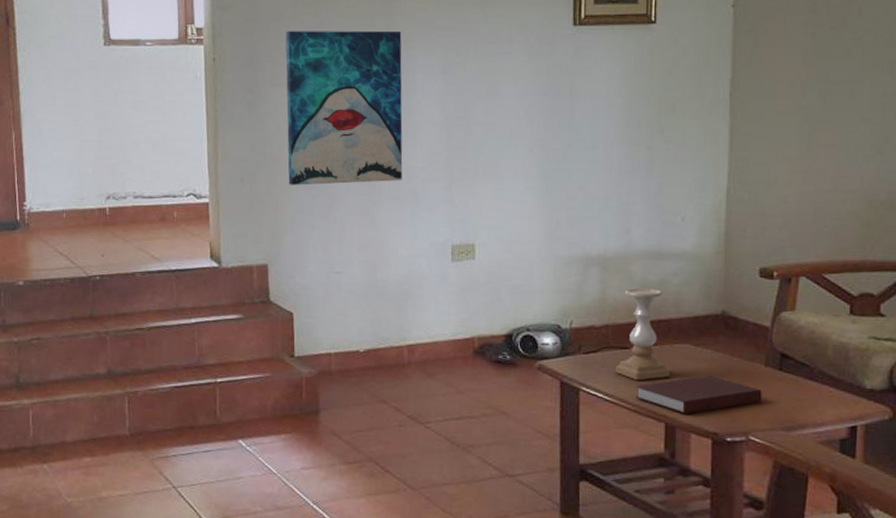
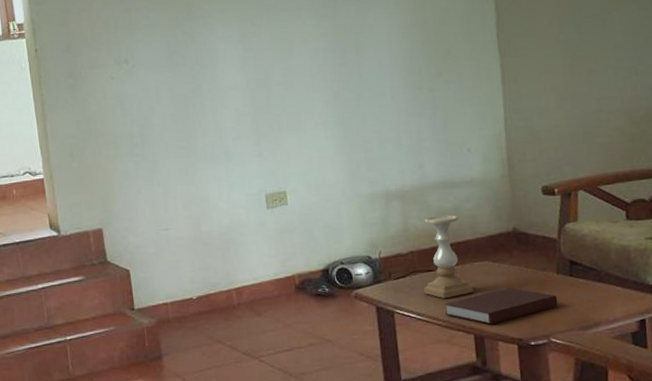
wall art: present [285,30,403,185] -> none [97,8,215,155]

